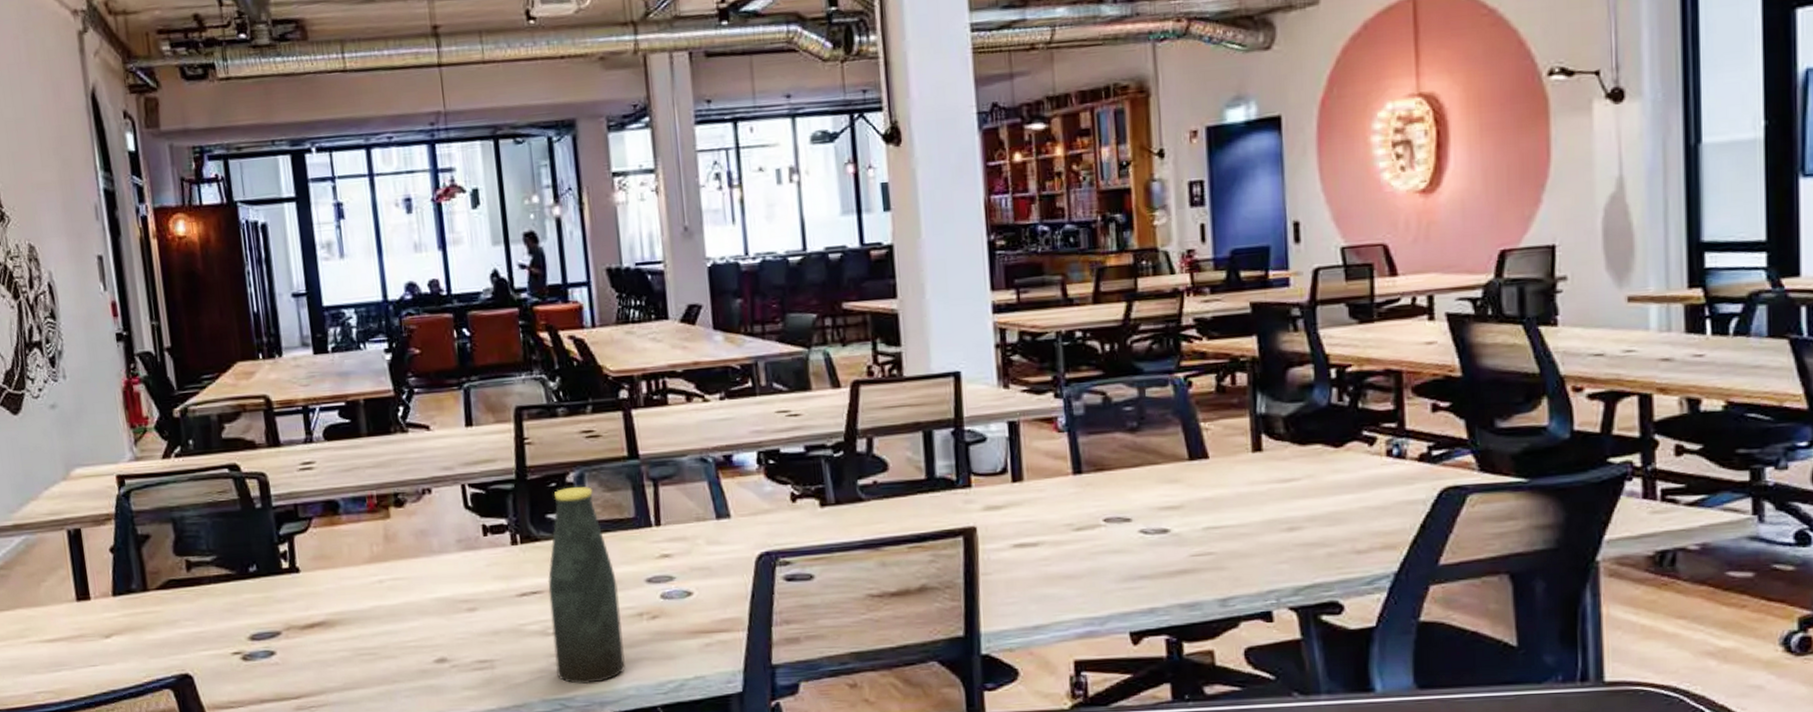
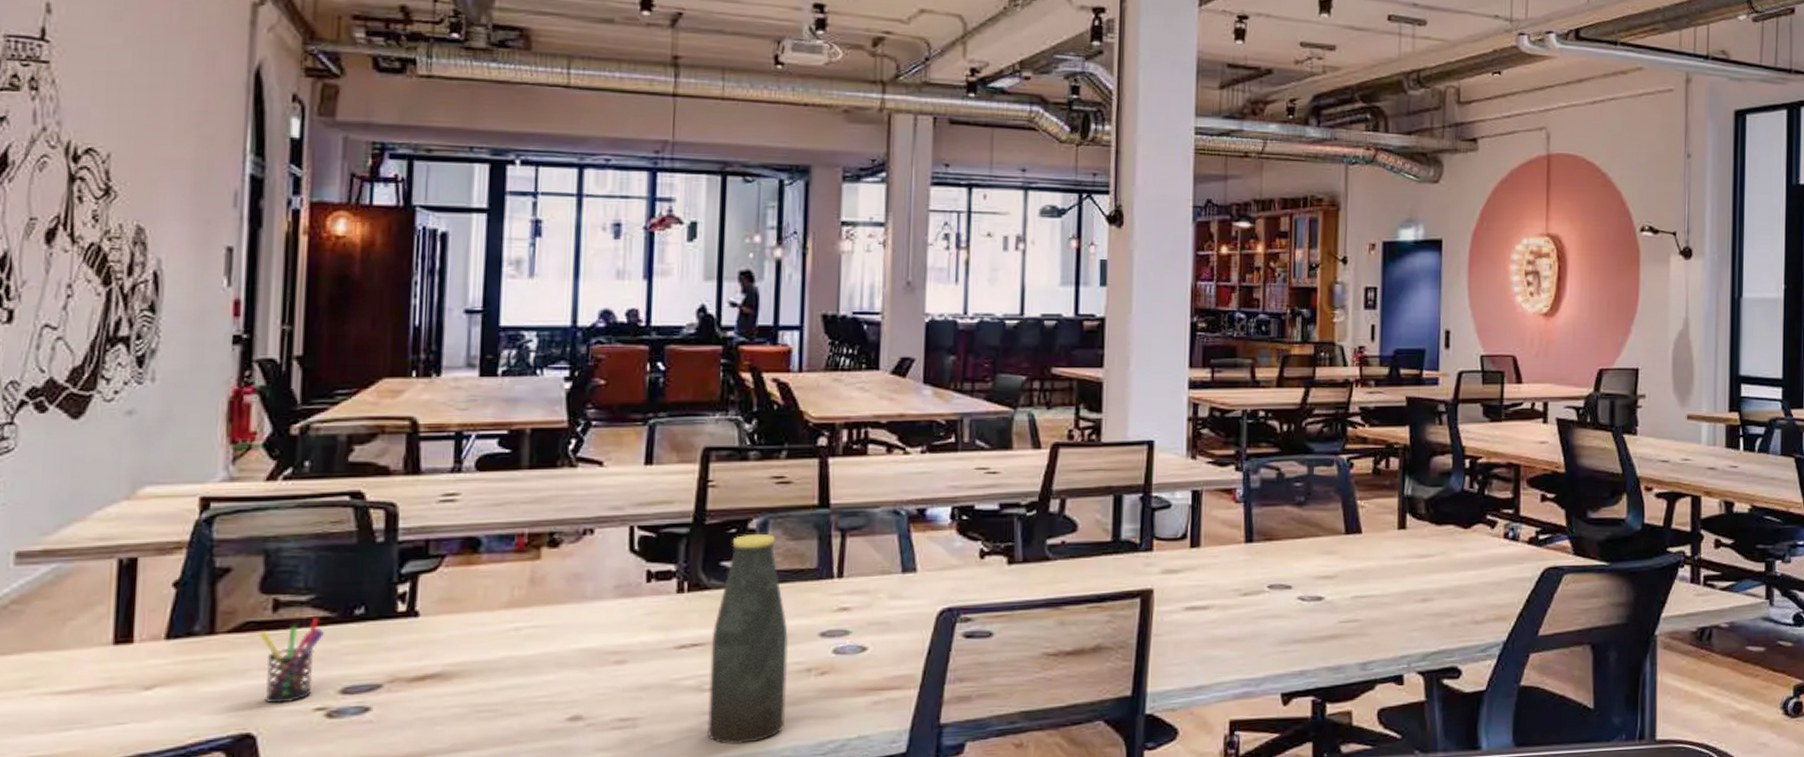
pen holder: none [180,575,230,649] -> present [259,618,325,704]

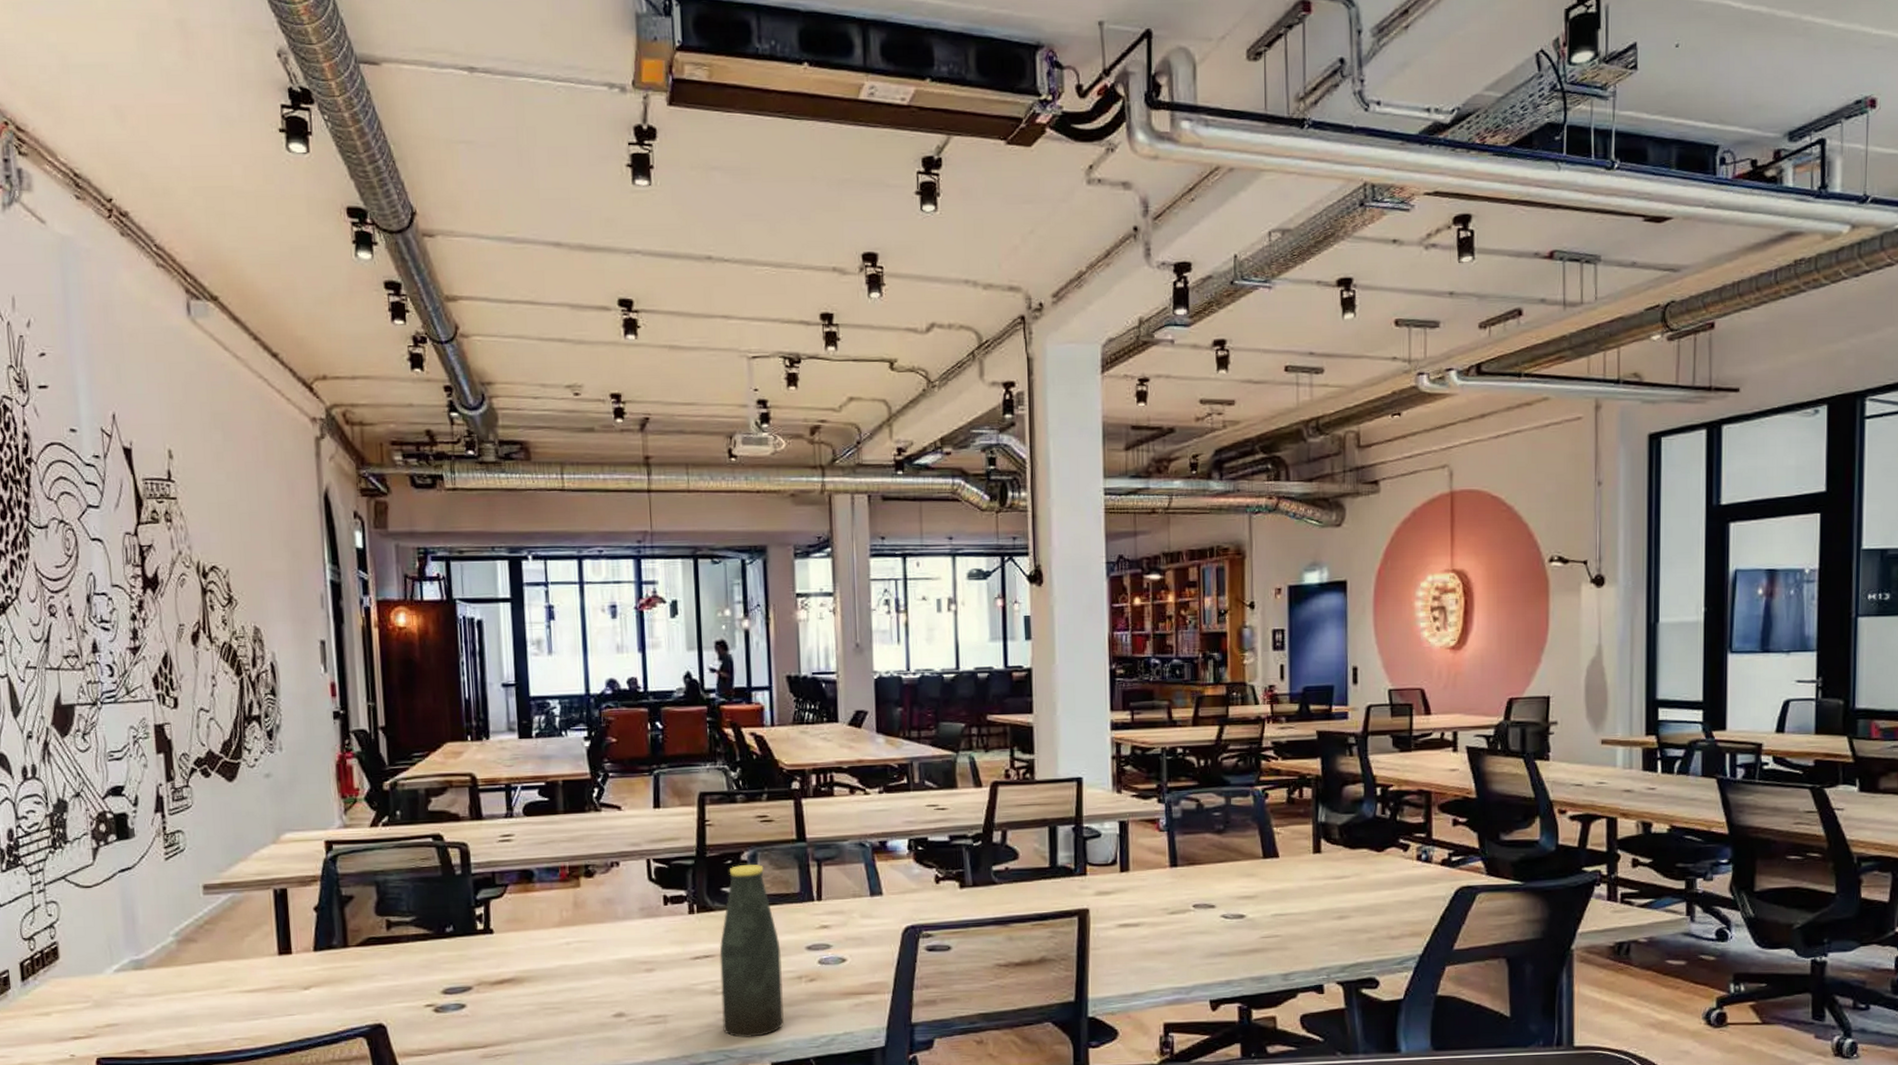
pen holder: present [259,618,325,704] -> none [379,935,427,1001]

